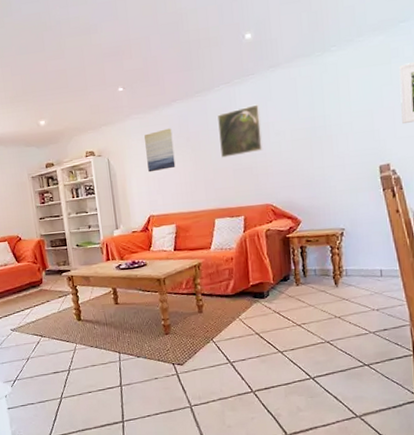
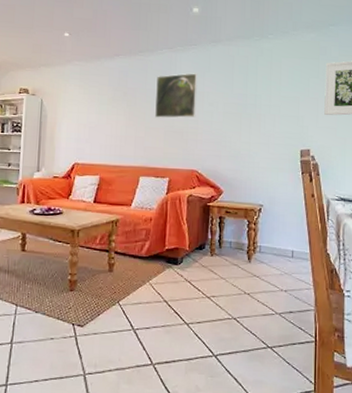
wall art: present [144,128,176,173] -> none [81,80,111,120]

